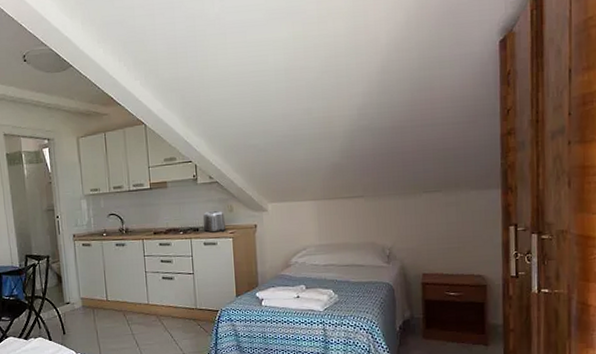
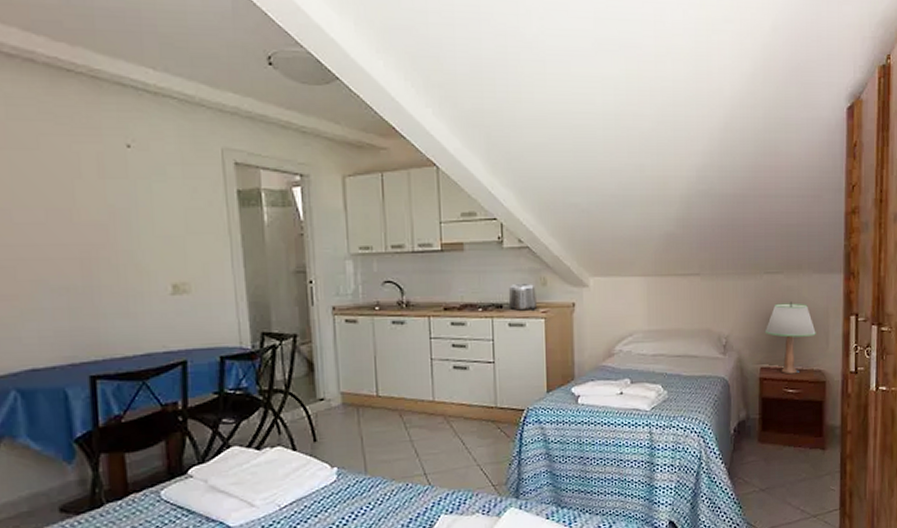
table lamp: none [425,216,475,280] -> present [764,301,816,375]

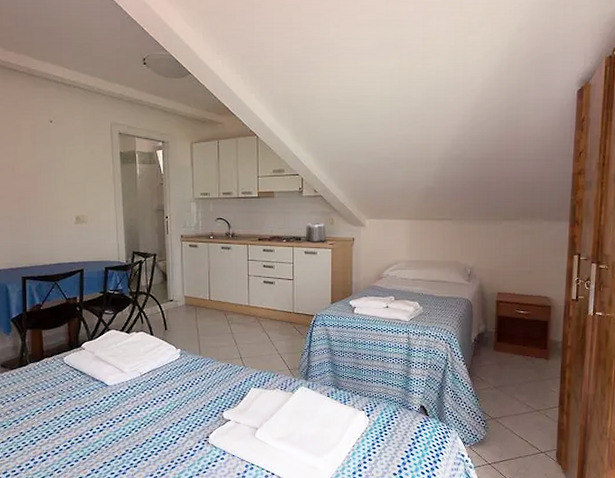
table lamp: present [764,301,816,375] -> none [502,242,544,299]

